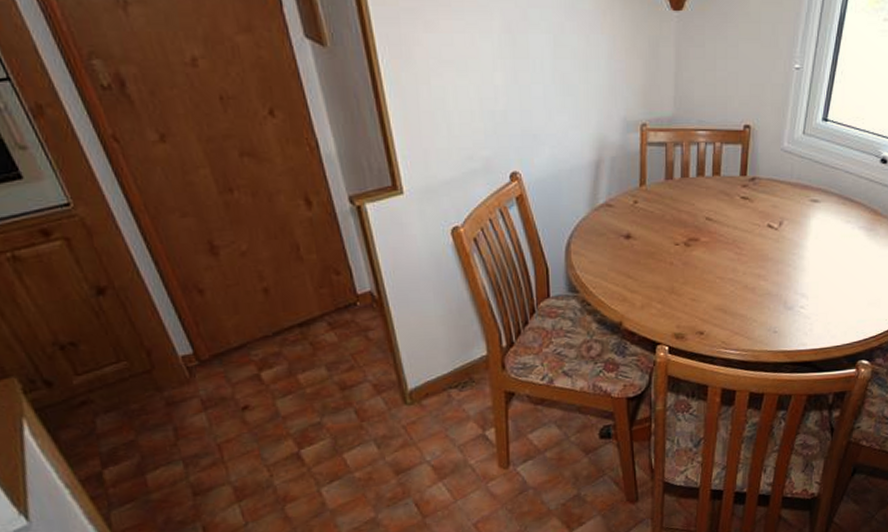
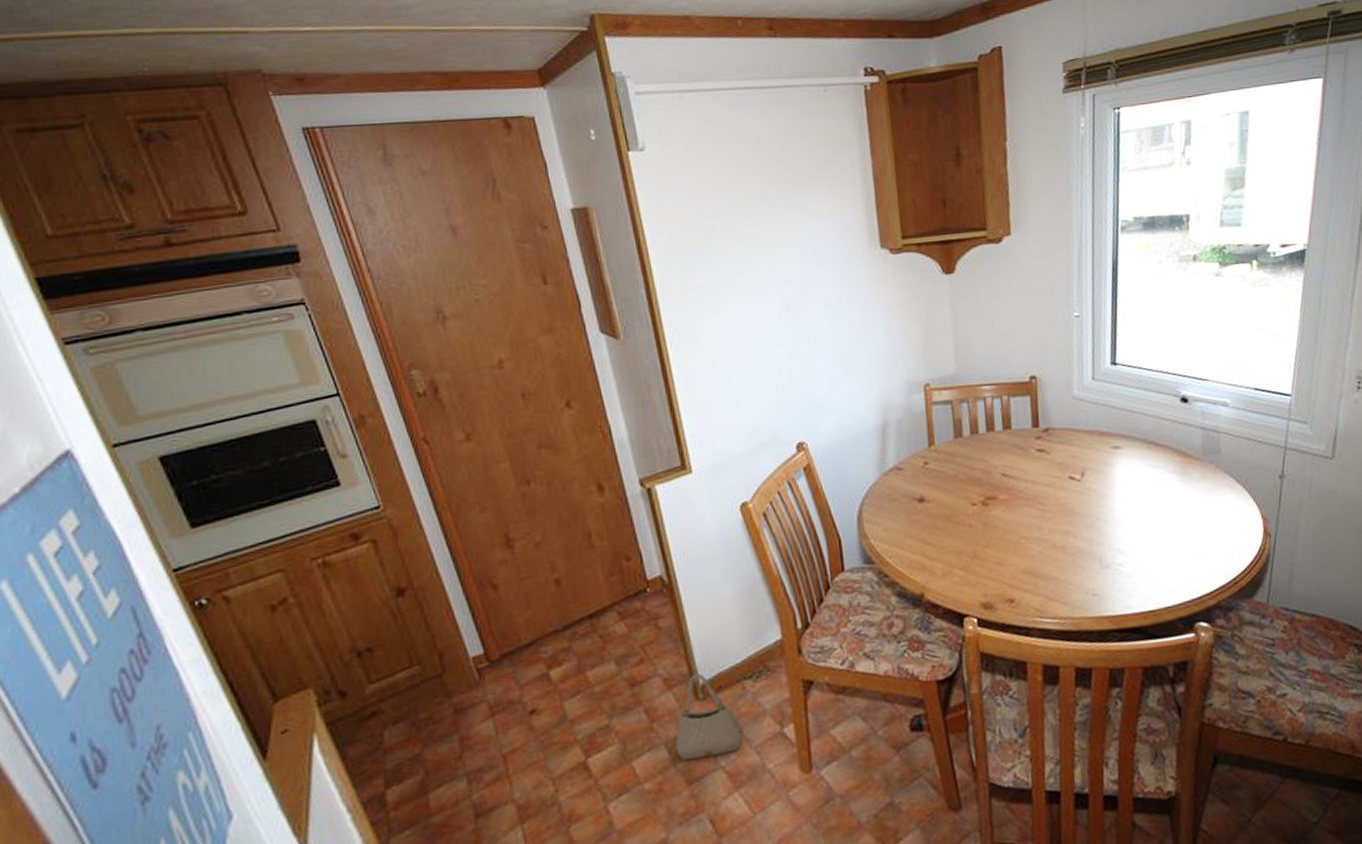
handbag: none [382,381,448,455] -> present [674,673,744,761]

